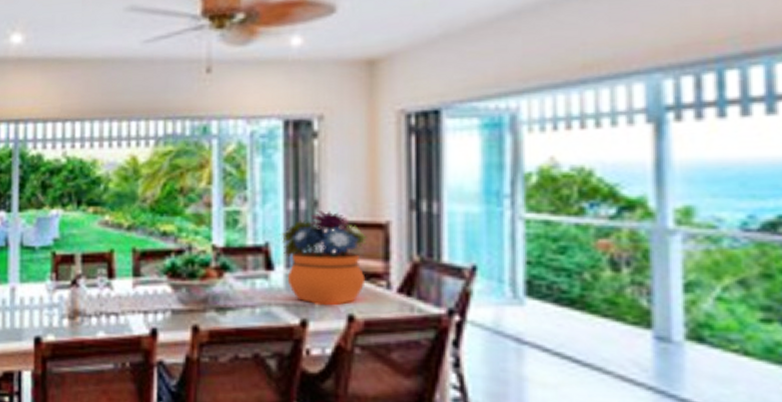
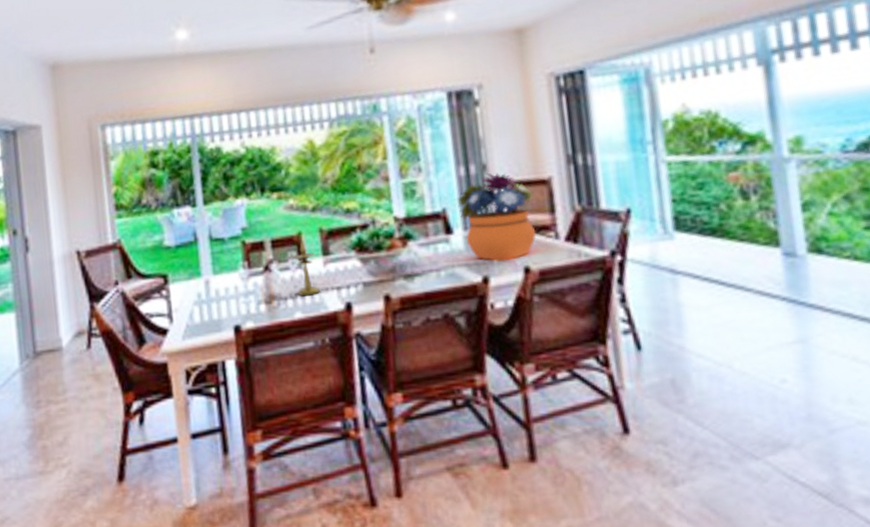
candlestick: none [102,259,126,316] -> present [293,241,320,297]

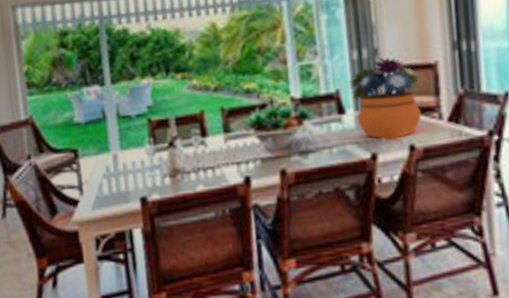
candlestick: present [293,241,320,297] -> none [196,119,221,171]

